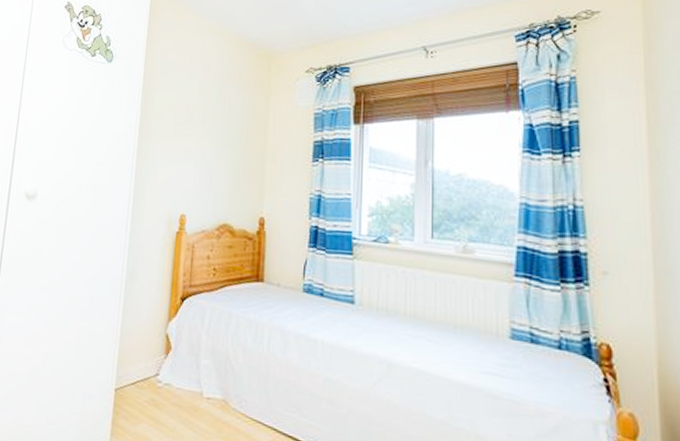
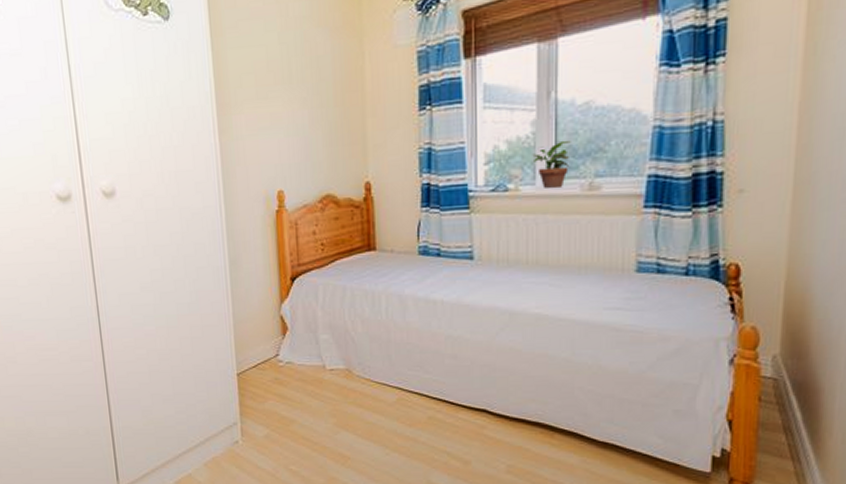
potted plant: none [411,204,446,248] -> present [532,140,571,190]

